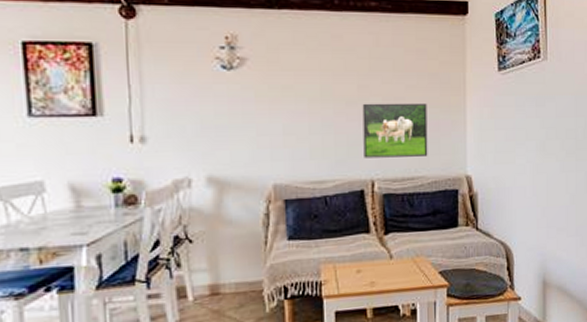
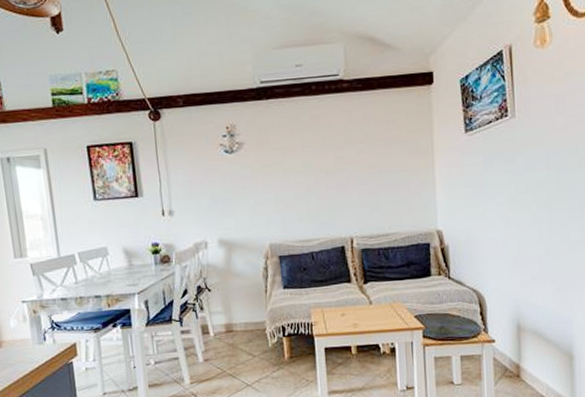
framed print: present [362,102,428,158] -> none [340,167,400,219]

